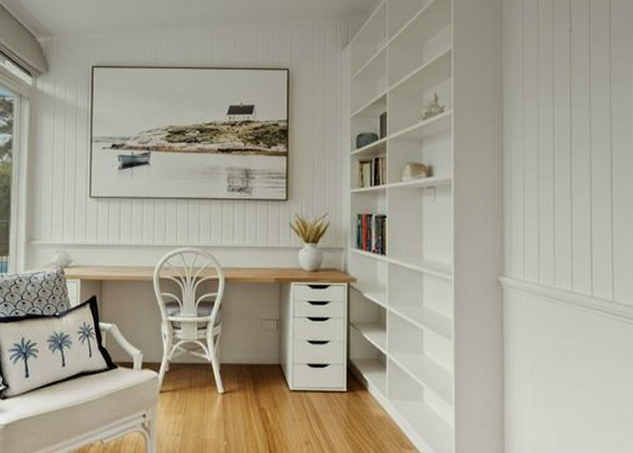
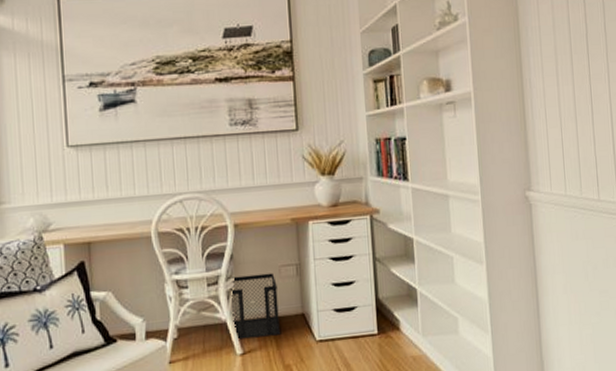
wastebasket: none [217,324,258,380] -> present [231,273,280,340]

